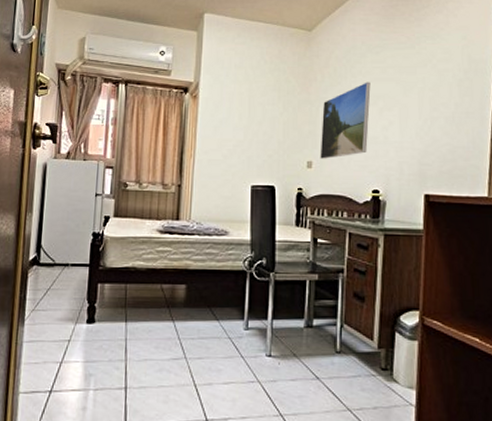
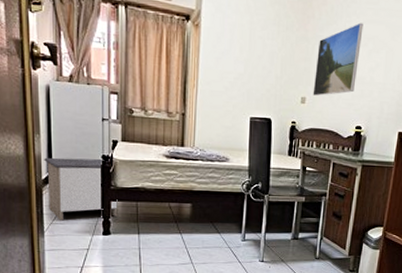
nightstand: none [32,236,106,307] -> present [44,157,118,221]

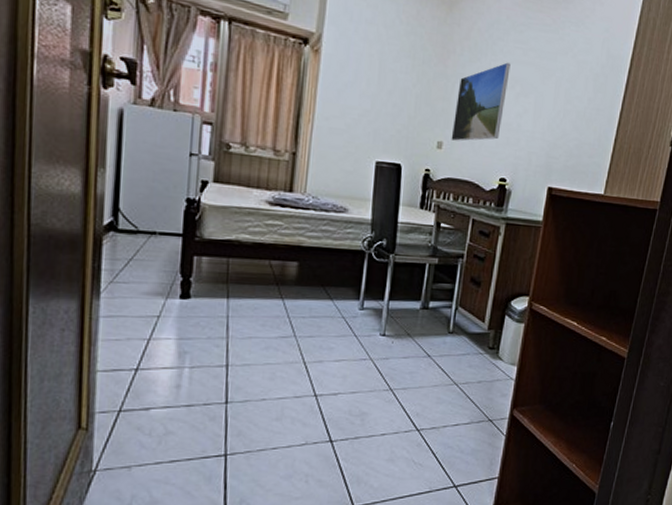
nightstand: present [44,157,118,221] -> none [108,198,203,279]

